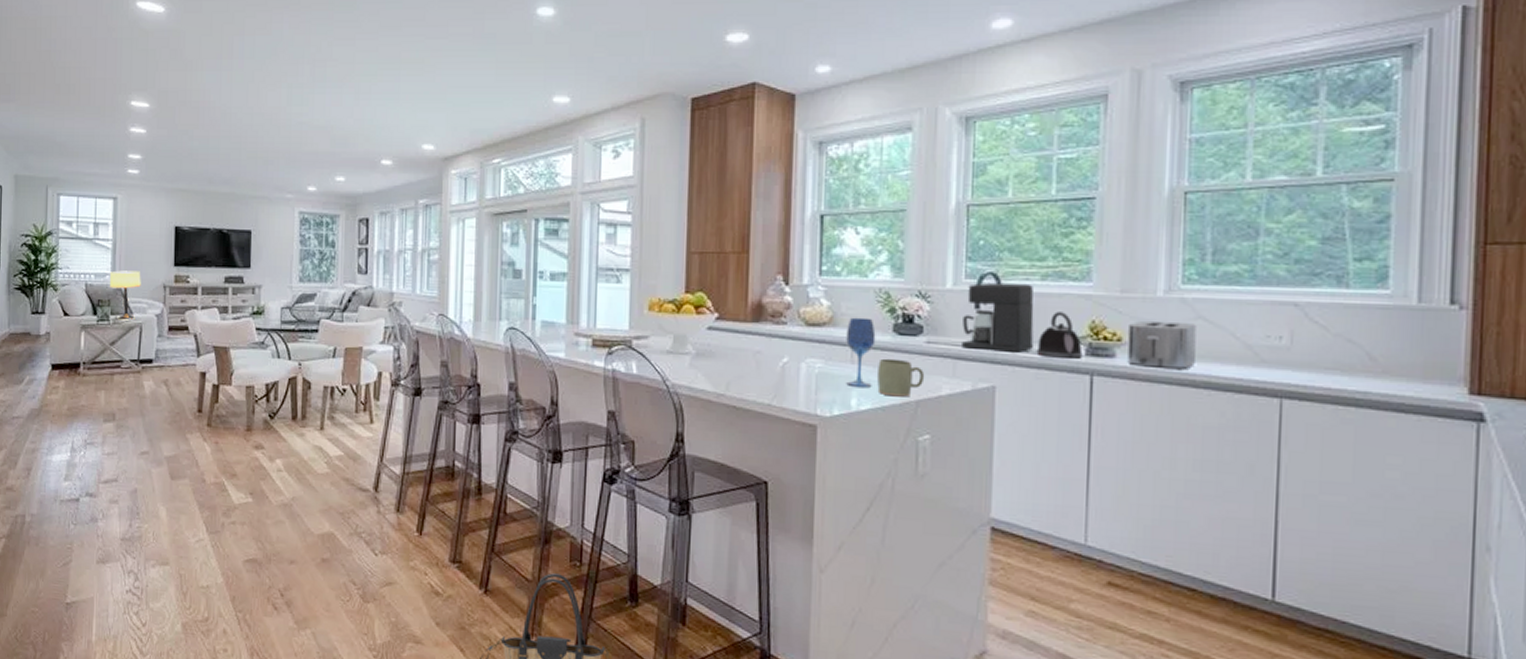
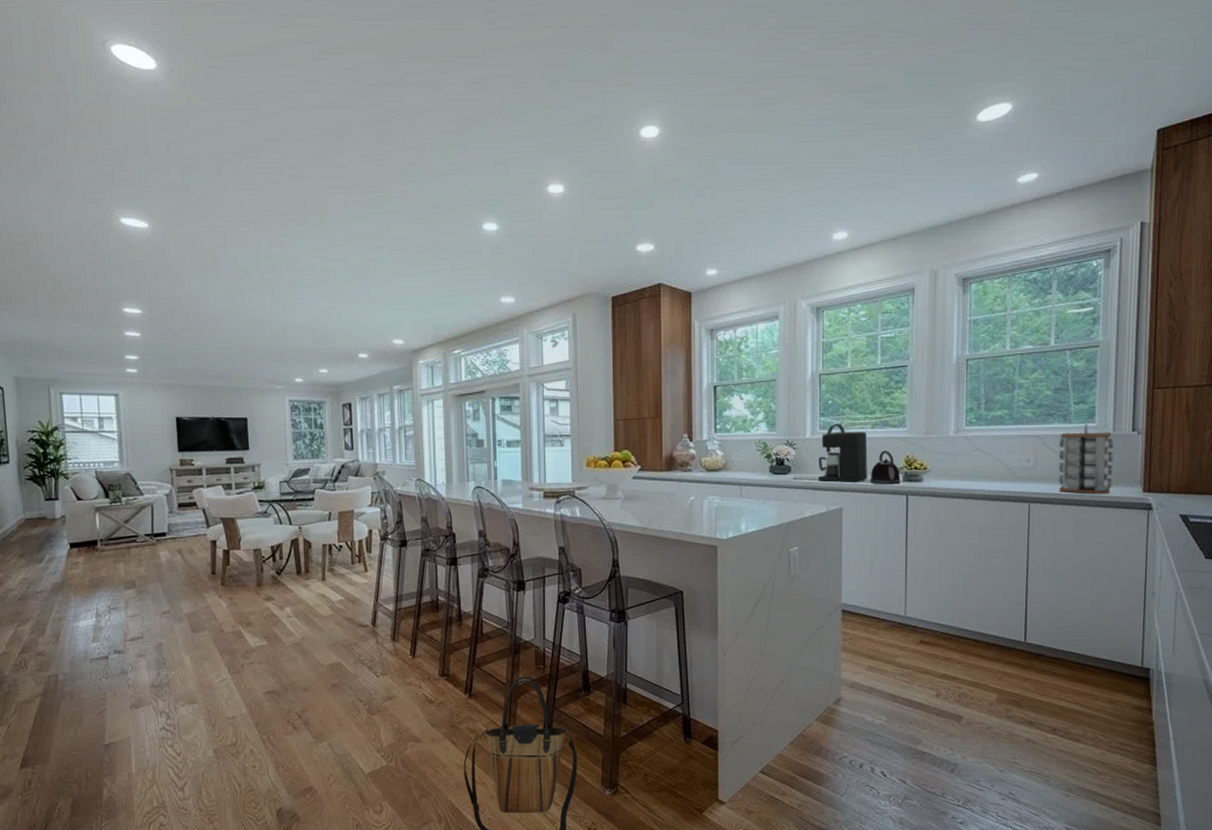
table lamp: present [110,270,141,319] -> none [118,458,149,500]
wineglass: present [846,317,876,388] -> none [736,463,757,516]
mug: present [876,358,925,397] -> none [759,492,793,521]
toaster: present [1127,320,1196,370] -> none [930,453,975,488]
spice rack: none [1328,289,1420,394] -> present [1058,423,1114,495]

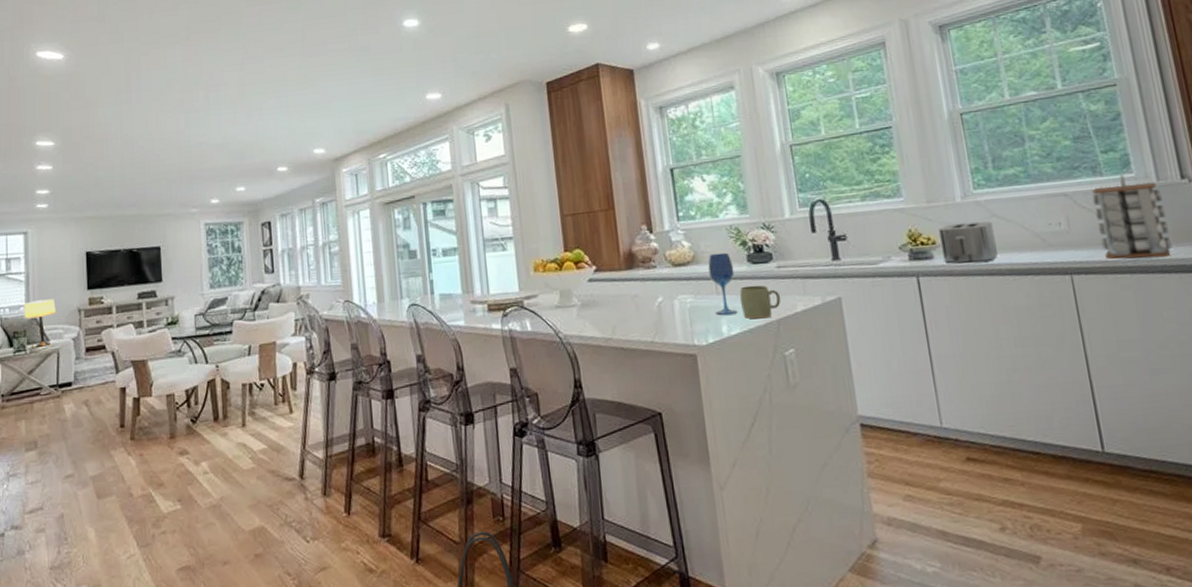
table lamp: none [118,458,149,500] -> present [25,299,56,347]
wineglass: none [736,463,757,516] -> present [708,252,738,316]
mug: none [759,492,793,521] -> present [739,285,781,320]
coffee maker: present [818,431,868,483] -> none [803,205,866,268]
kettle: present [870,450,901,485] -> none [868,225,907,268]
toaster: none [930,453,975,488] -> present [937,221,998,265]

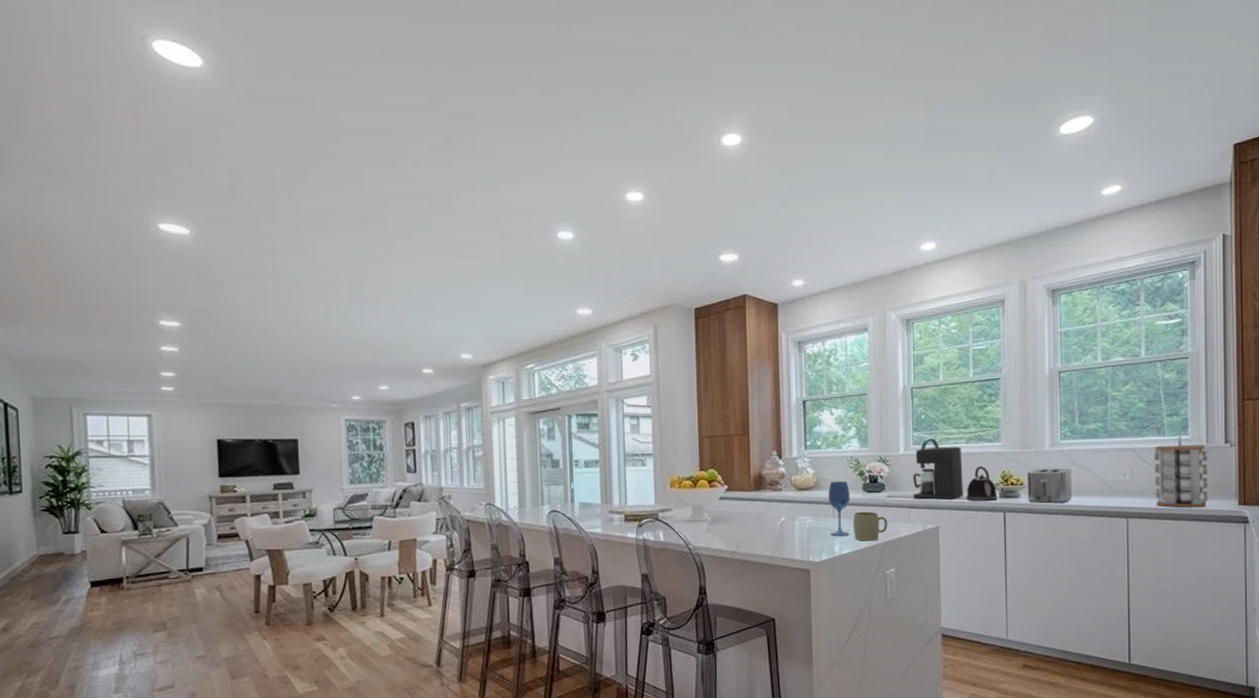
table lamp: present [25,299,56,347] -> none [150,484,185,532]
coffee maker: none [803,205,866,268] -> present [913,446,963,501]
kettle: none [868,225,907,268] -> present [966,466,998,502]

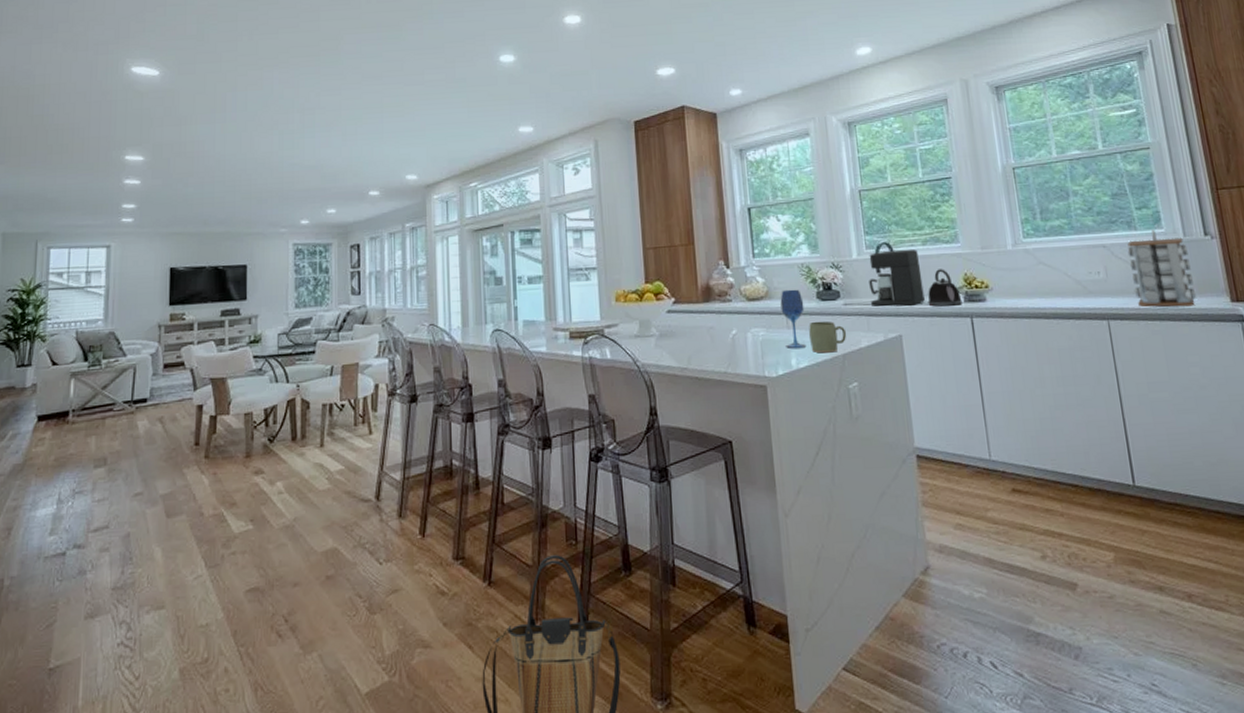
toaster: present [1026,468,1072,504] -> none [990,268,1044,307]

